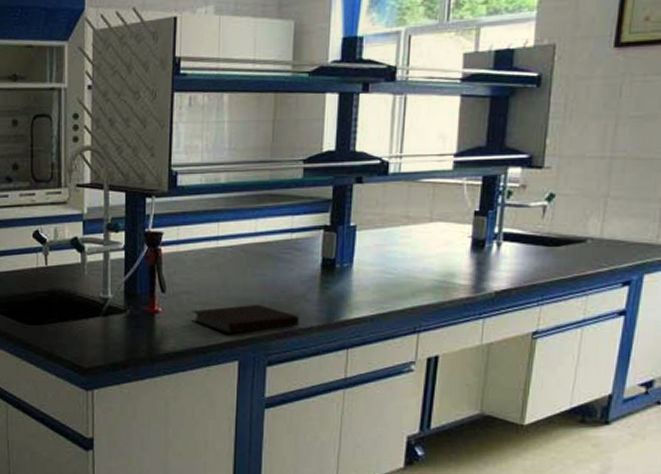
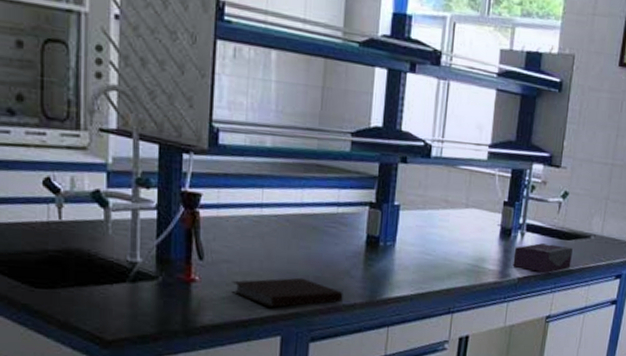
tissue box: none [488,253,563,285] -> present [513,243,573,274]

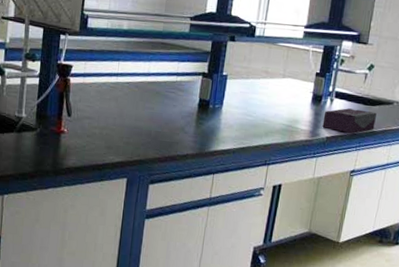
notebook: present [231,277,343,308] -> none [91,132,178,155]

